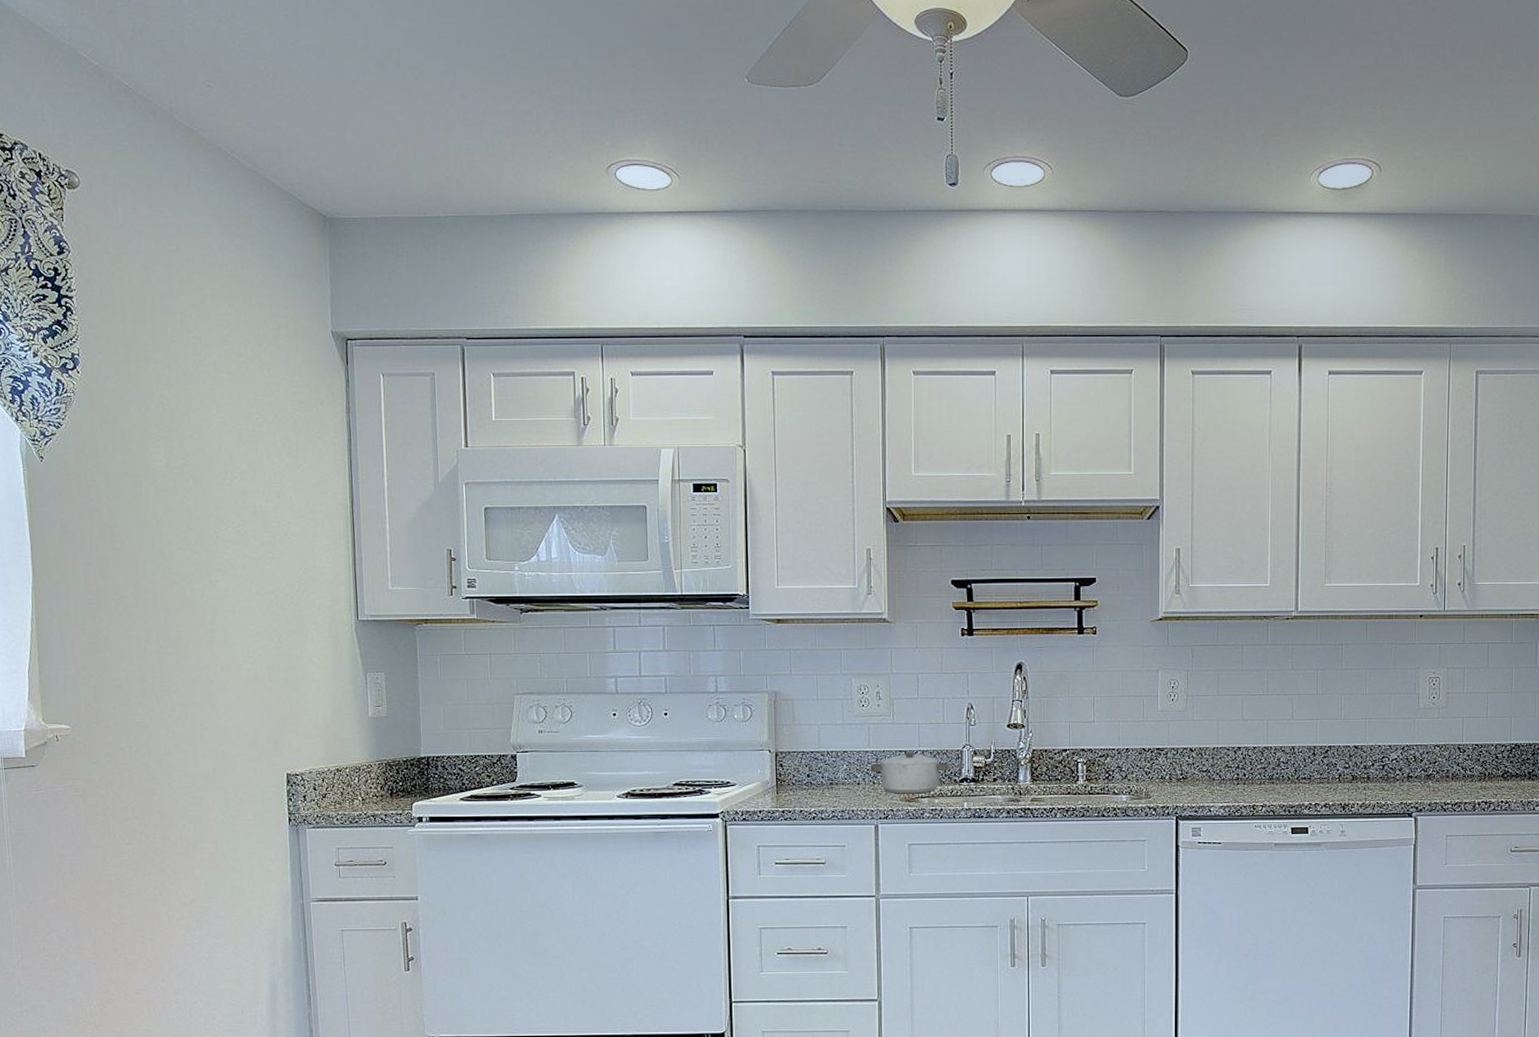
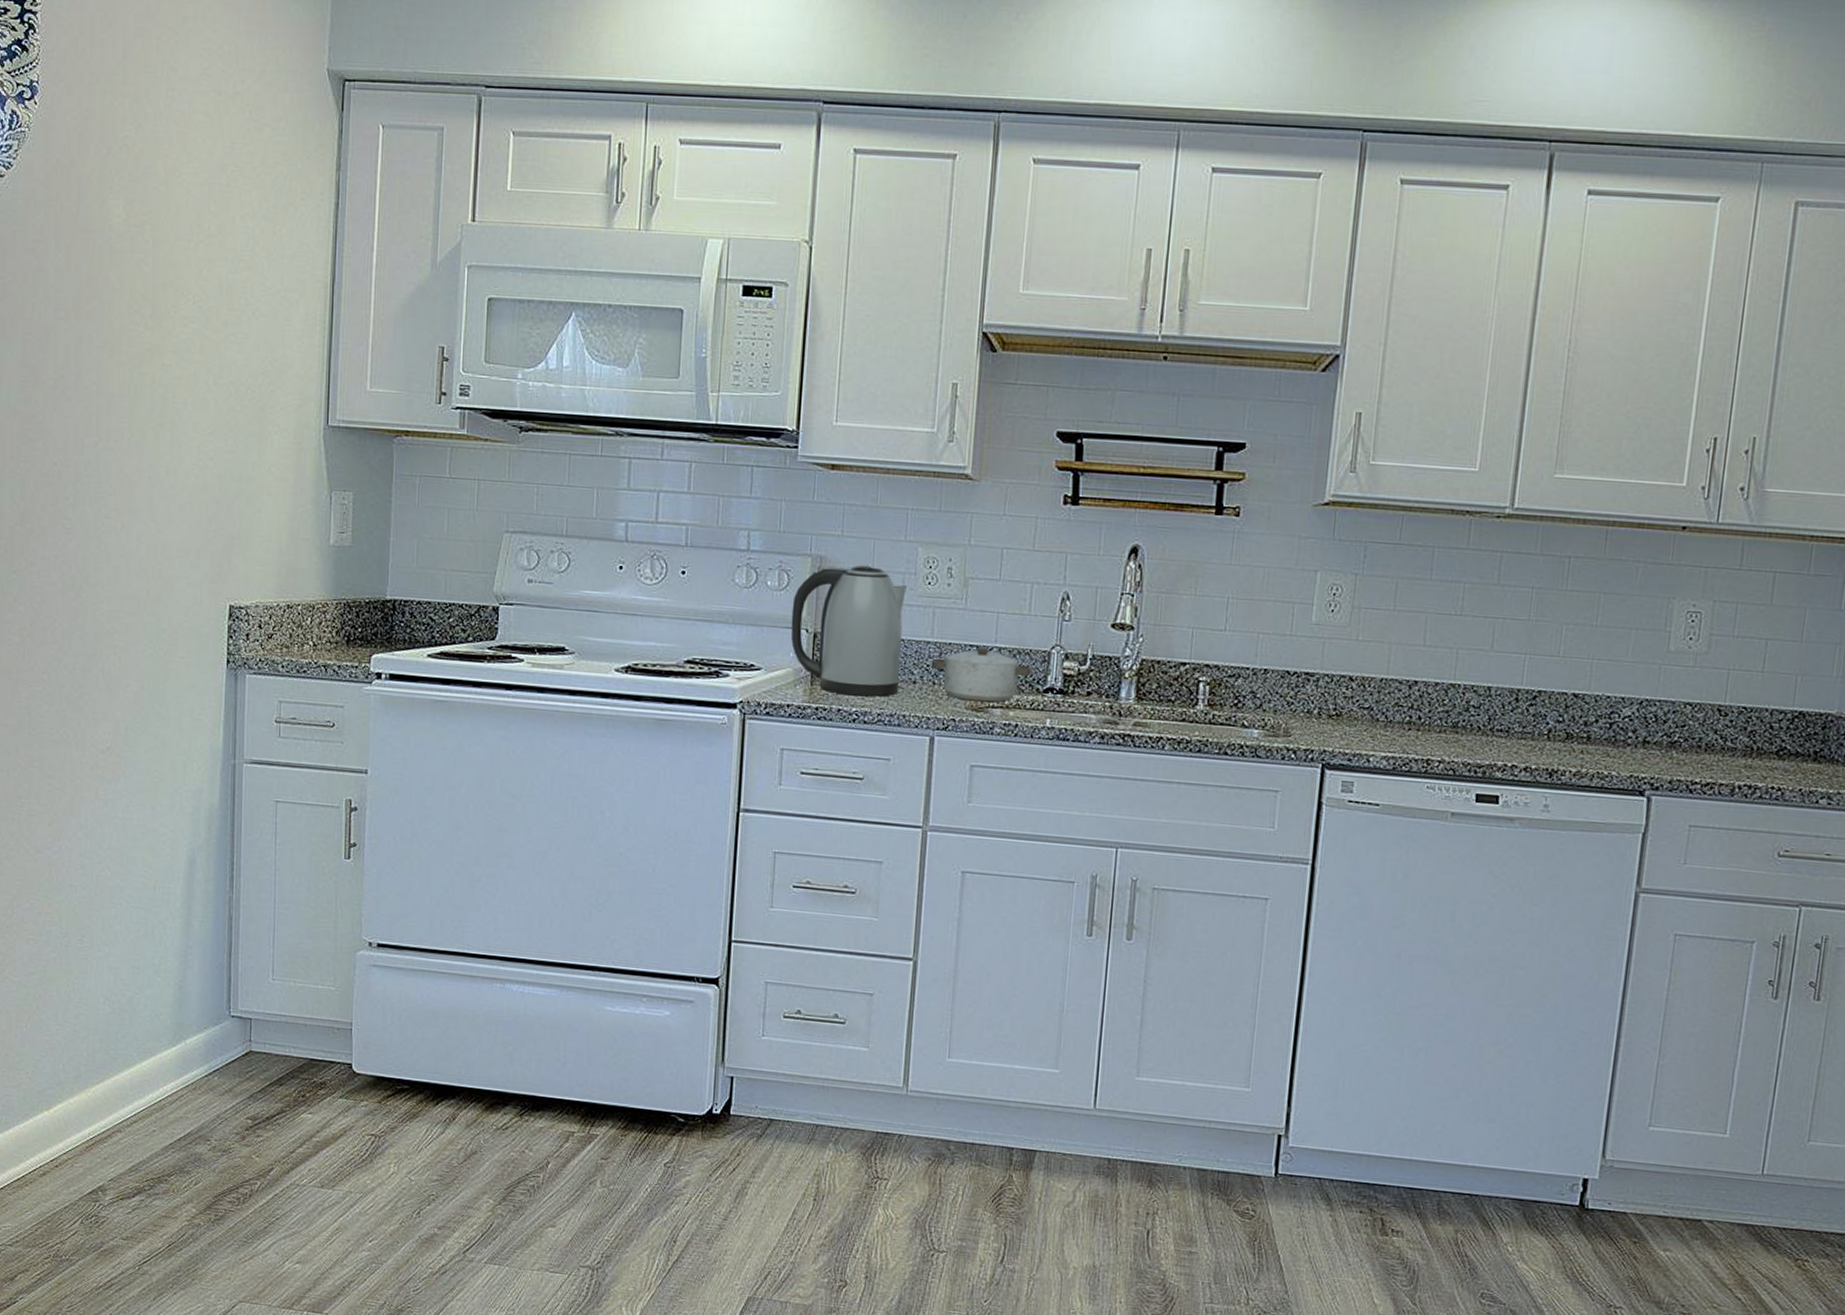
kettle: none [756,695,847,799] -> present [790,564,908,697]

